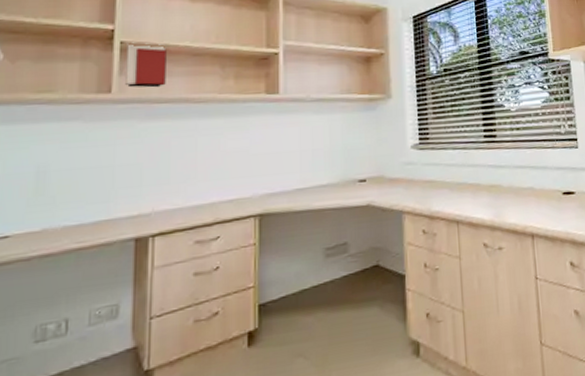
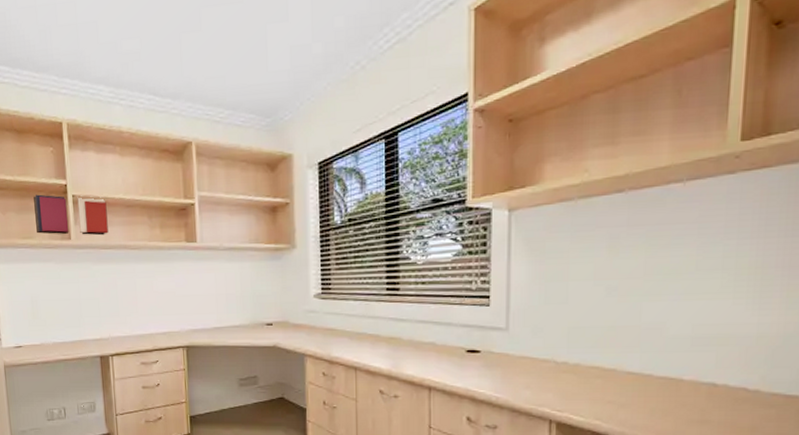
books: none [61,40,112,88] -> present [33,194,69,235]

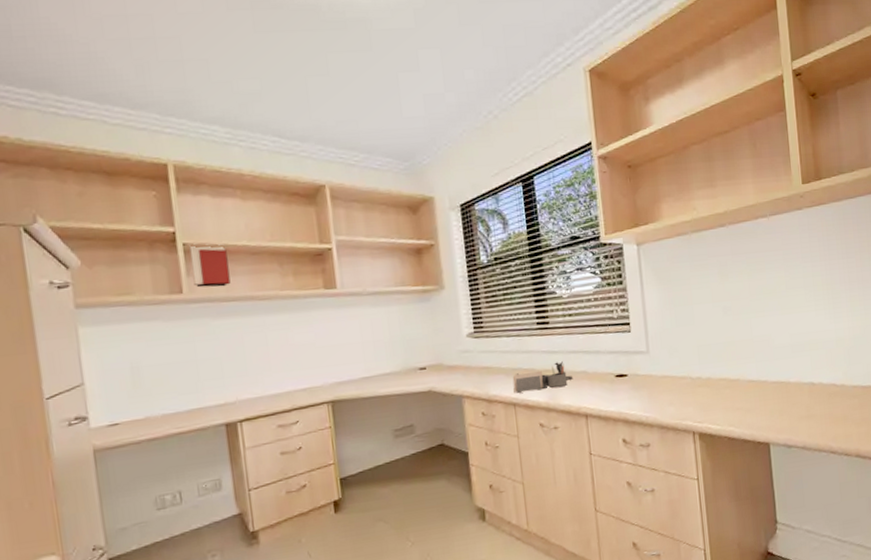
books: present [33,194,69,235] -> none [131,243,180,289]
desk organizer: none [356,330,420,358] -> present [512,361,573,393]

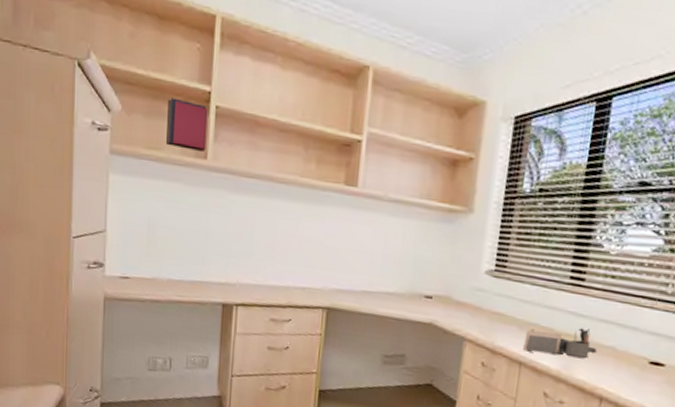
books: none [131,243,180,289] -> present [166,97,208,153]
books: present [189,243,231,288] -> none [219,107,256,161]

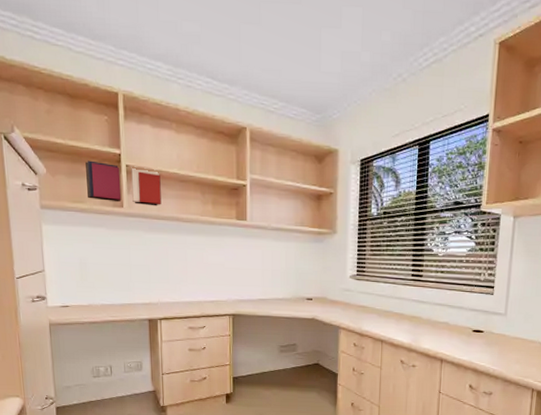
books: none [219,107,256,161] -> present [131,166,161,206]
desk organizer: present [523,328,598,358] -> none [383,311,436,333]

